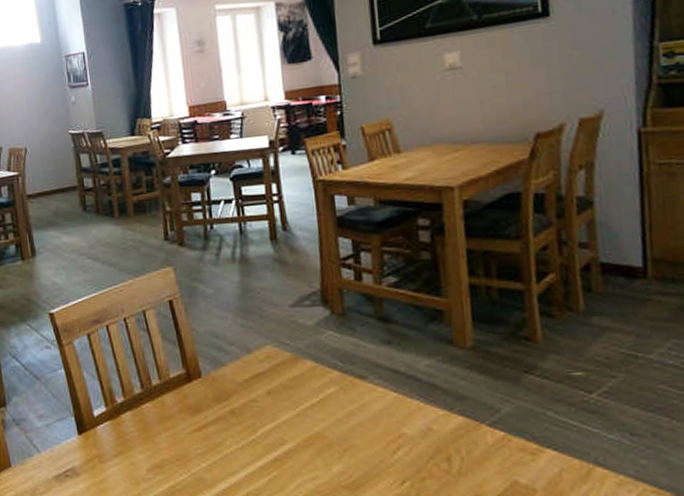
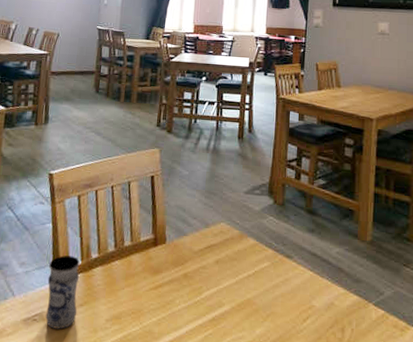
jar: none [70,403,113,484] -> present [45,255,80,329]

